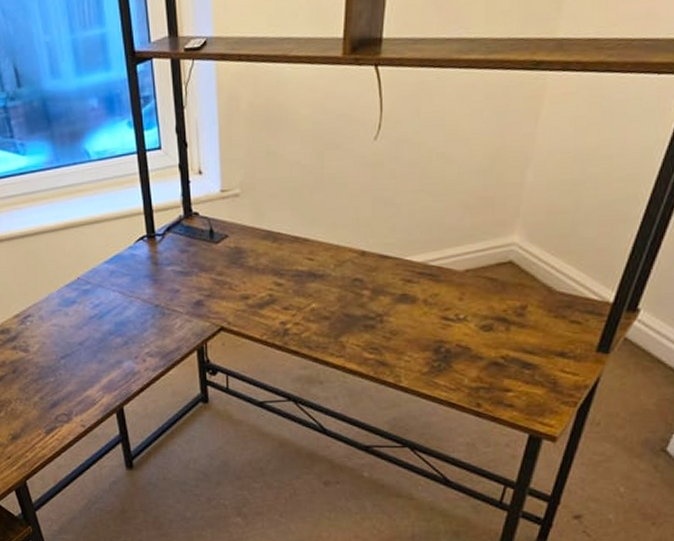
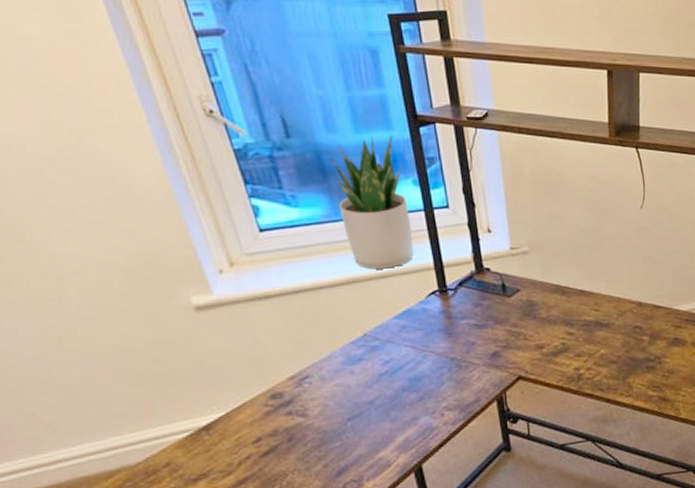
planter: none [53,75,126,215] -> present [328,135,414,270]

